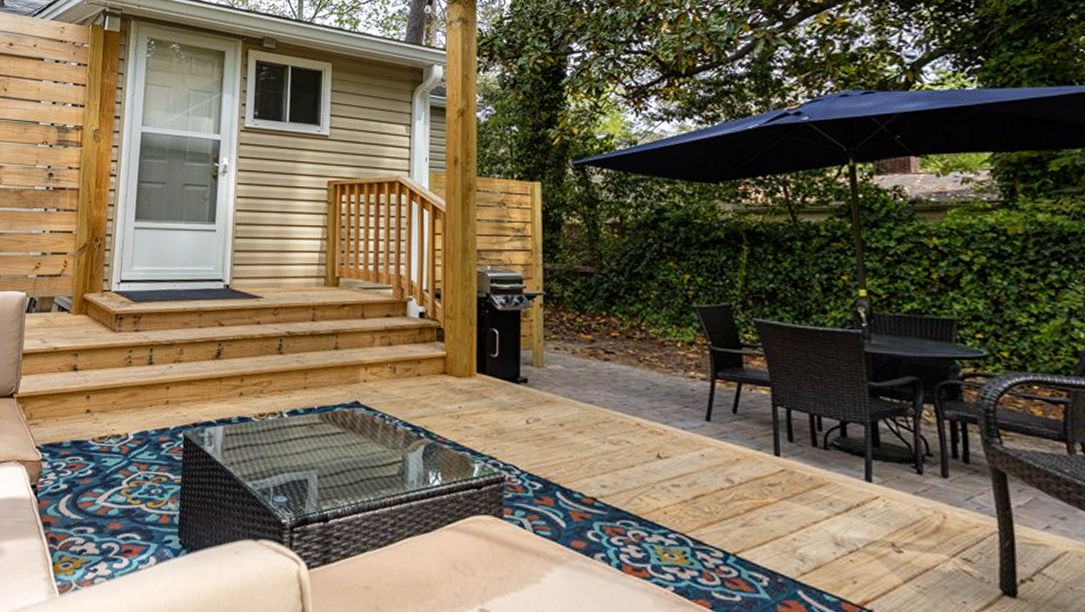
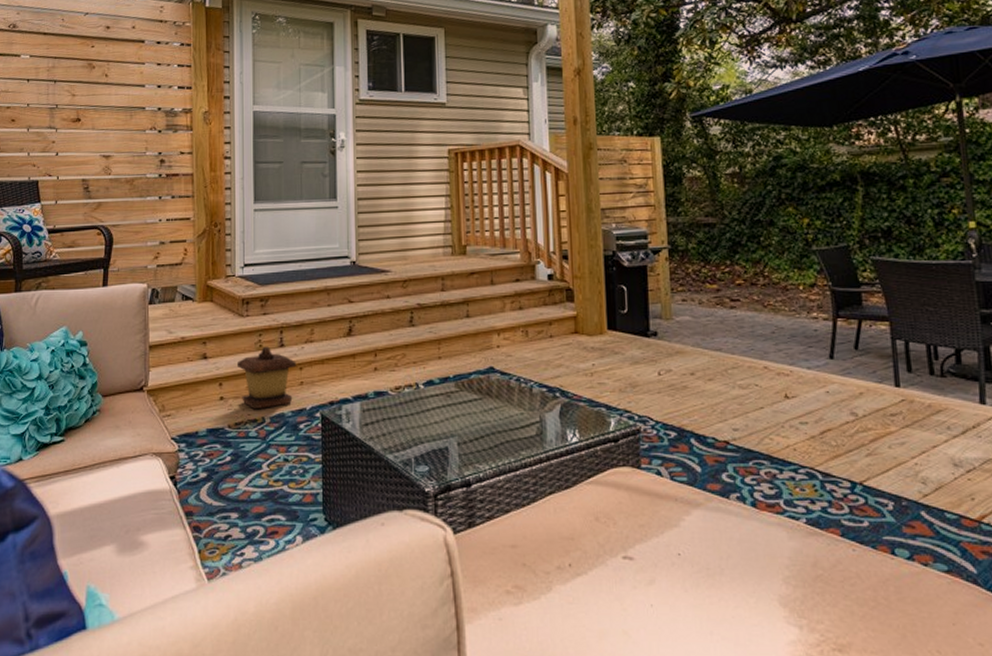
lantern: none [105,363,164,425] -> present [236,346,296,409]

